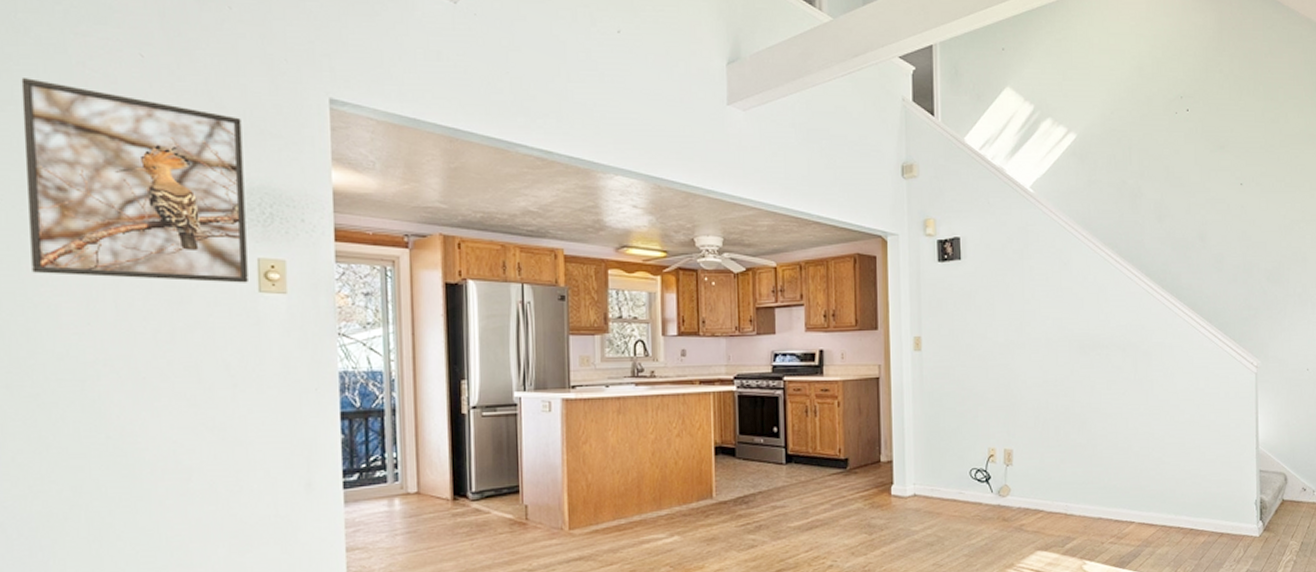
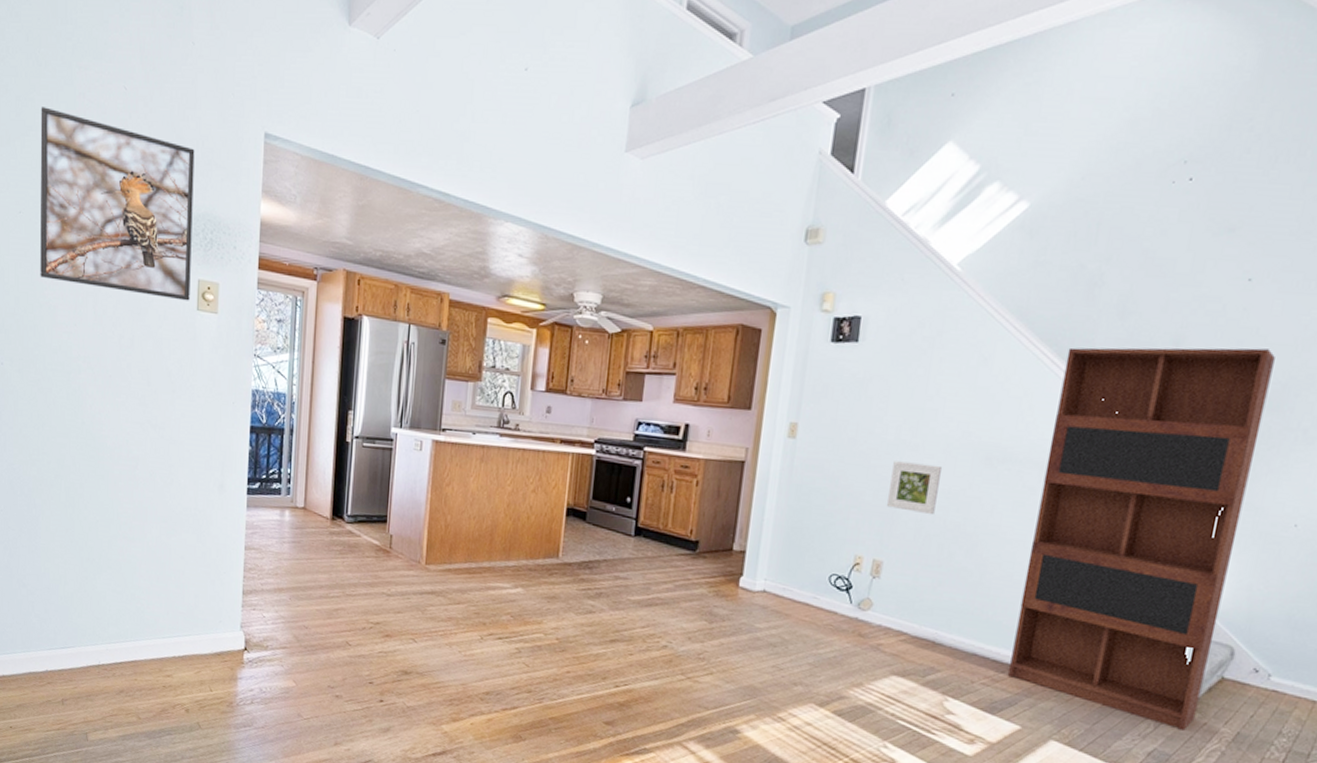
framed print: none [1007,358,1048,403] -> present [886,461,943,515]
bookcase: none [1126,236,1271,550] -> present [1007,347,1275,731]

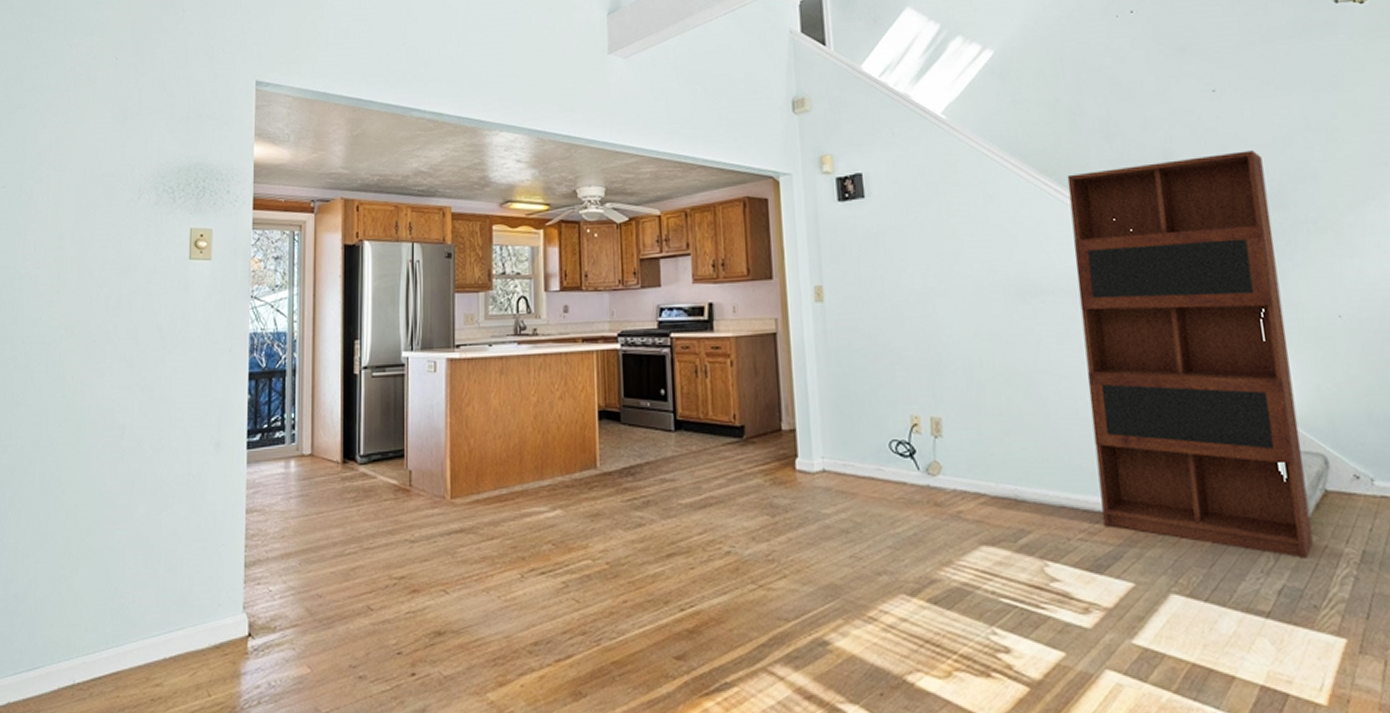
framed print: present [40,107,195,301] -> none [22,85,186,252]
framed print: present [886,461,943,515] -> none [927,308,981,361]

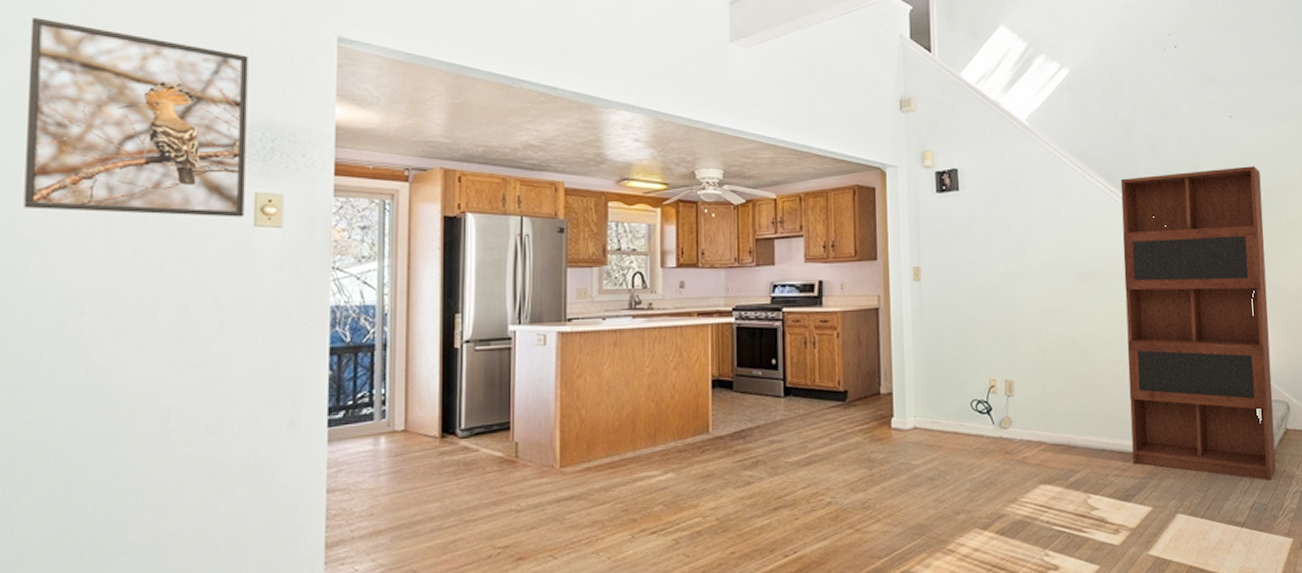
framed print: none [22,85,186,252] -> present [24,18,248,218]

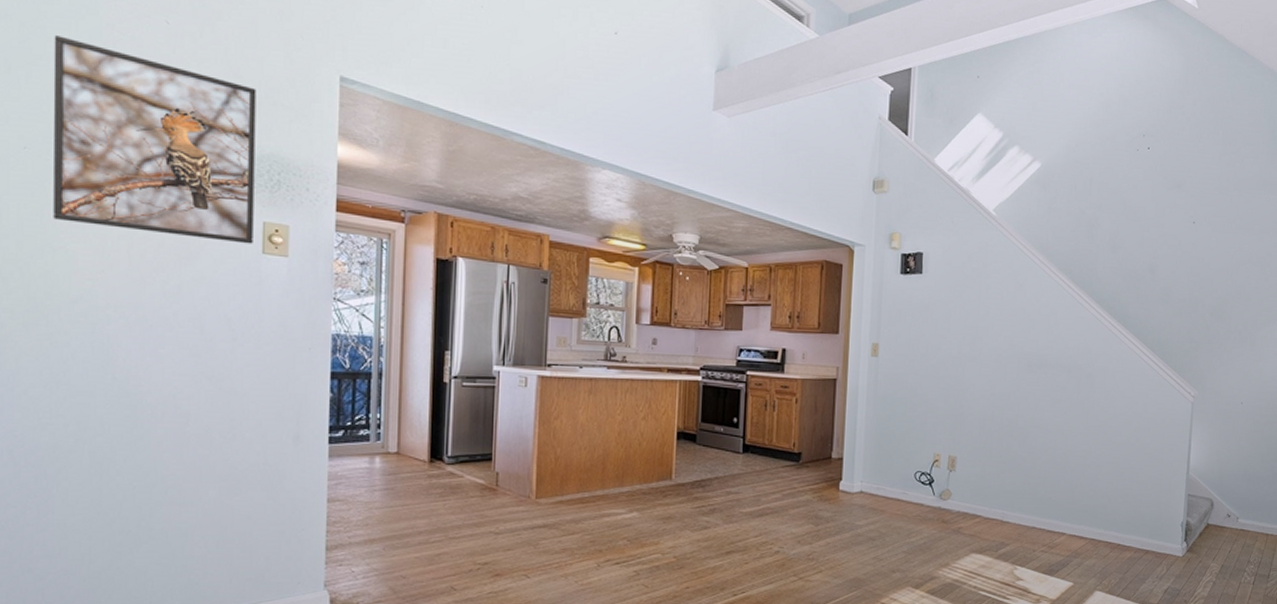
bookcase: present [1120,166,1276,481] -> none [1059,272,1216,569]

